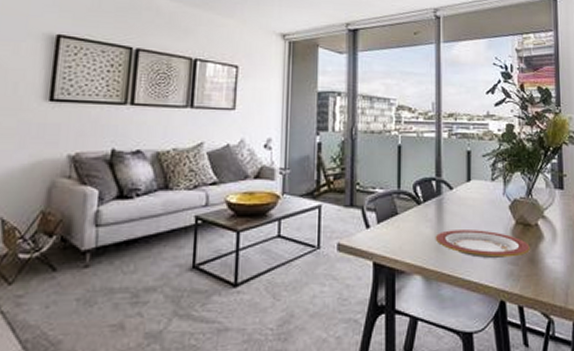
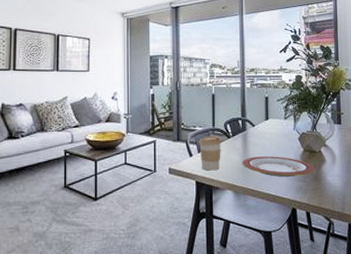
coffee cup: none [379,200,409,248] -> present [199,135,222,171]

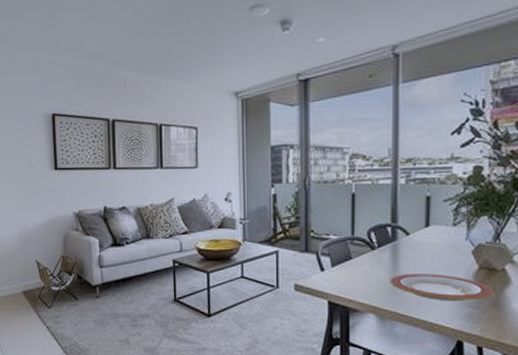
coffee cup: present [199,135,222,171] -> none [333,246,363,289]

